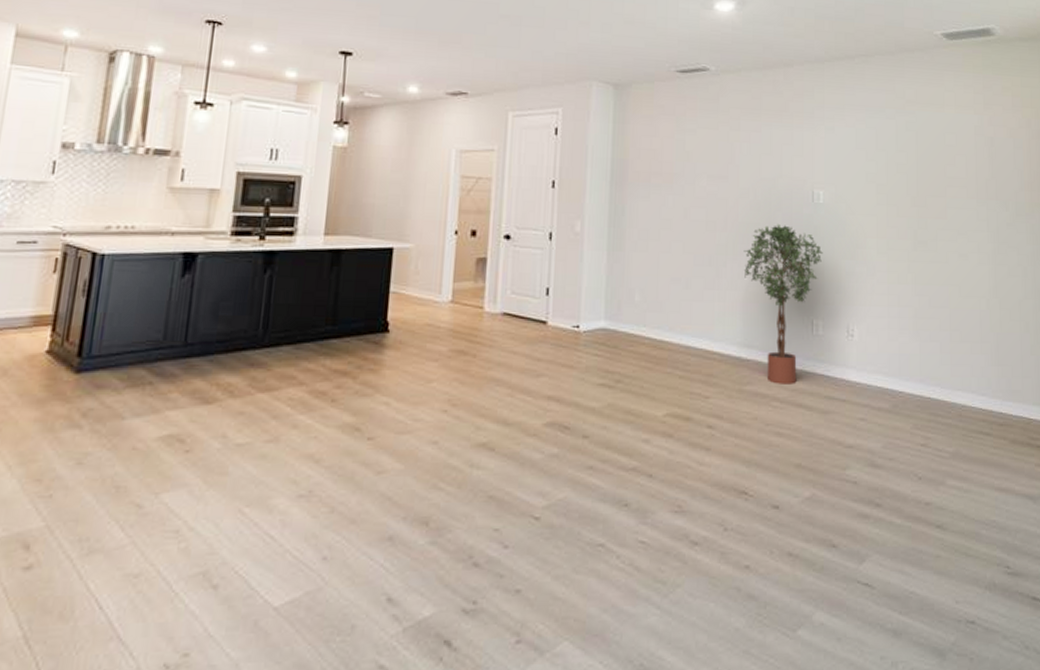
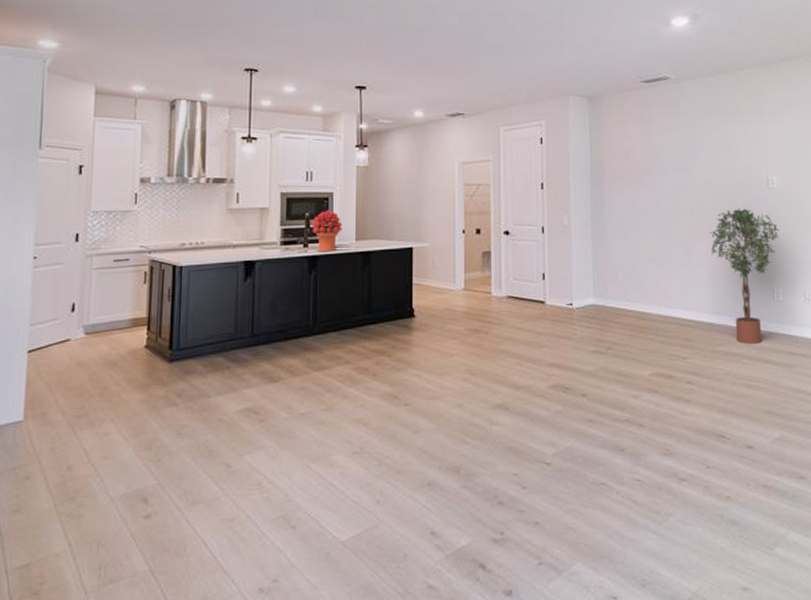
bouquet: none [271,197,310,248] -> present [311,211,342,252]

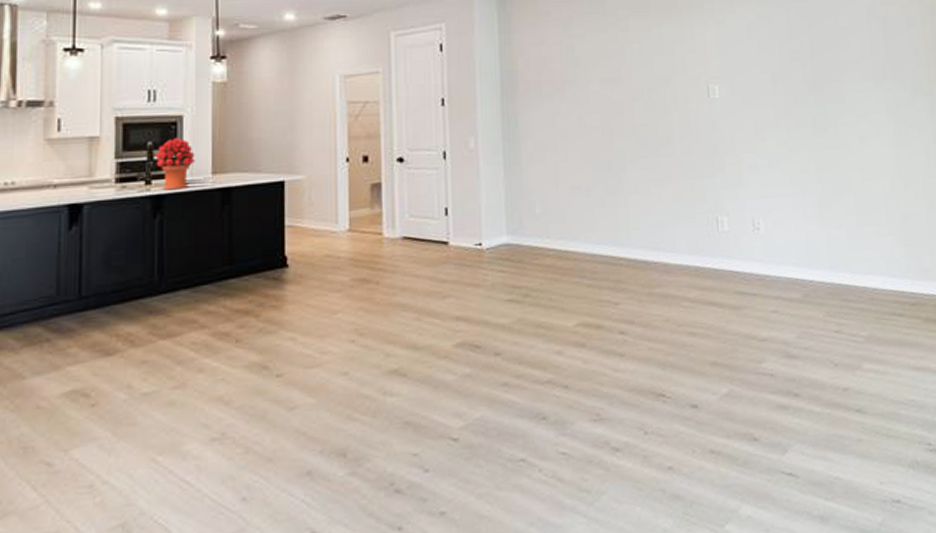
potted tree: present [709,207,779,344] -> none [642,122,723,285]

